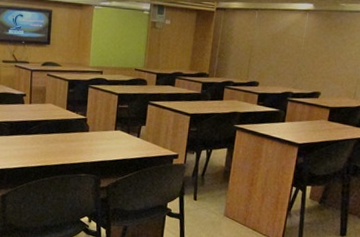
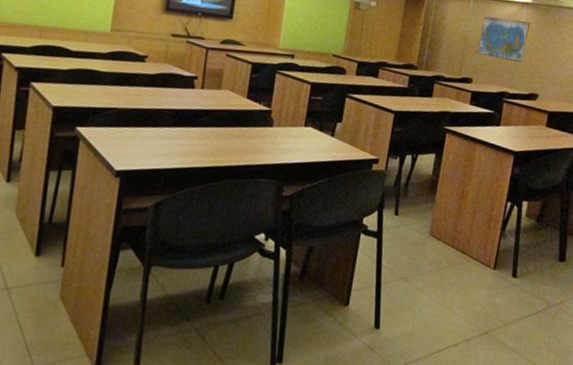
world map: none [263,25,313,65] -> present [477,16,531,63]

